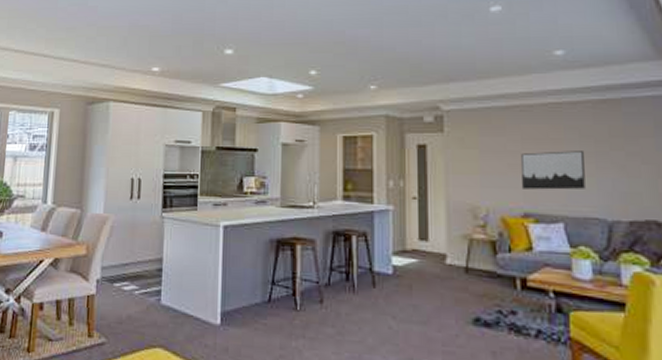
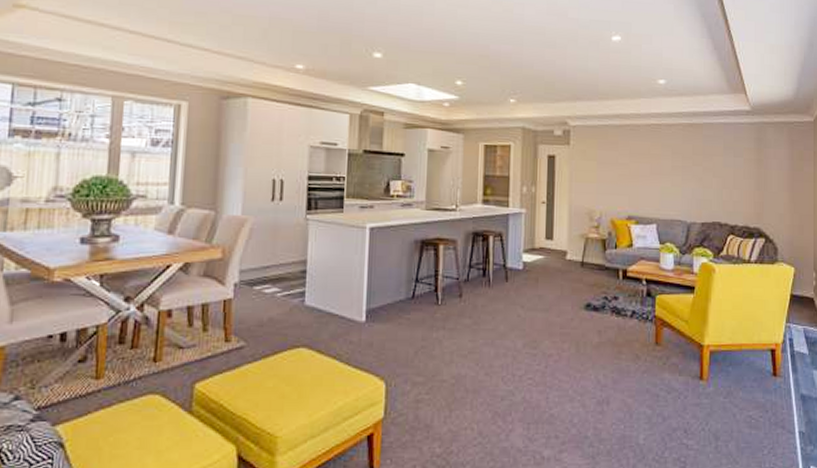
wall art: present [520,151,585,190] -> none [627,164,674,197]

